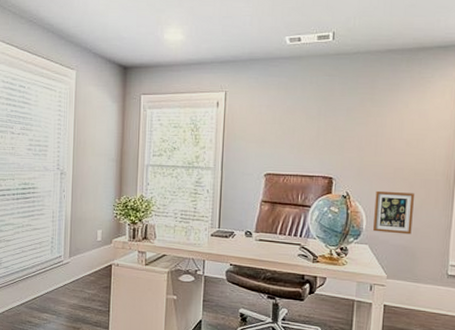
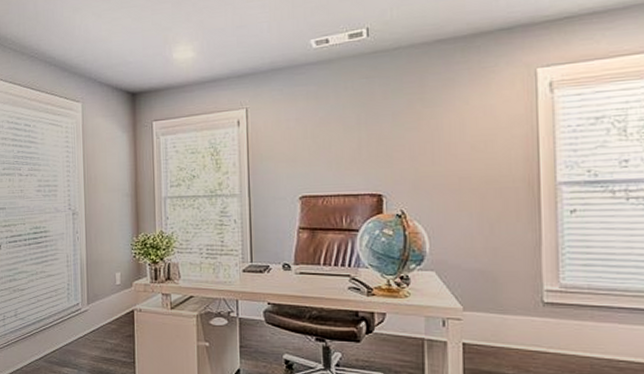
picture frame: present [373,190,414,235] -> none [438,205,489,256]

